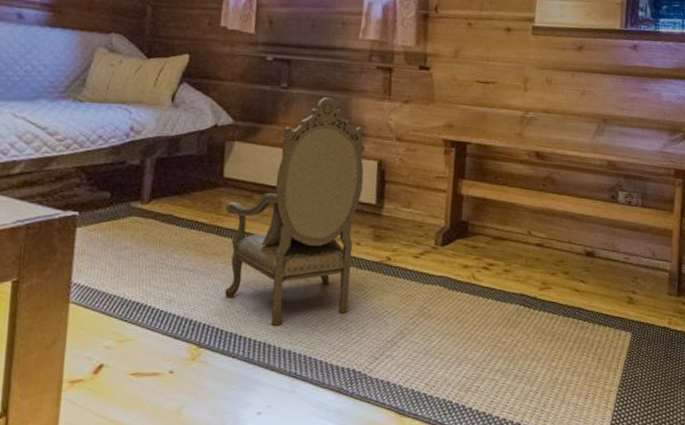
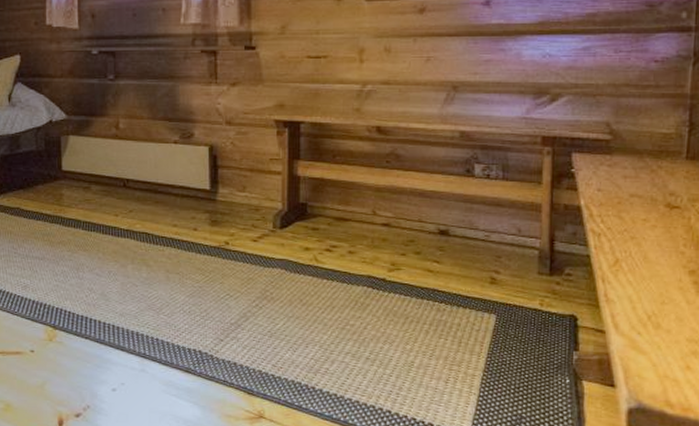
armchair: present [225,97,364,326] -> none [67,86,195,309]

